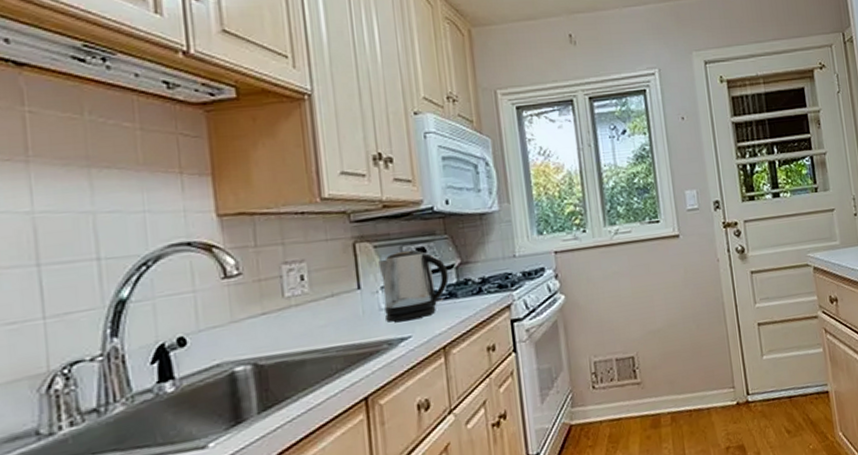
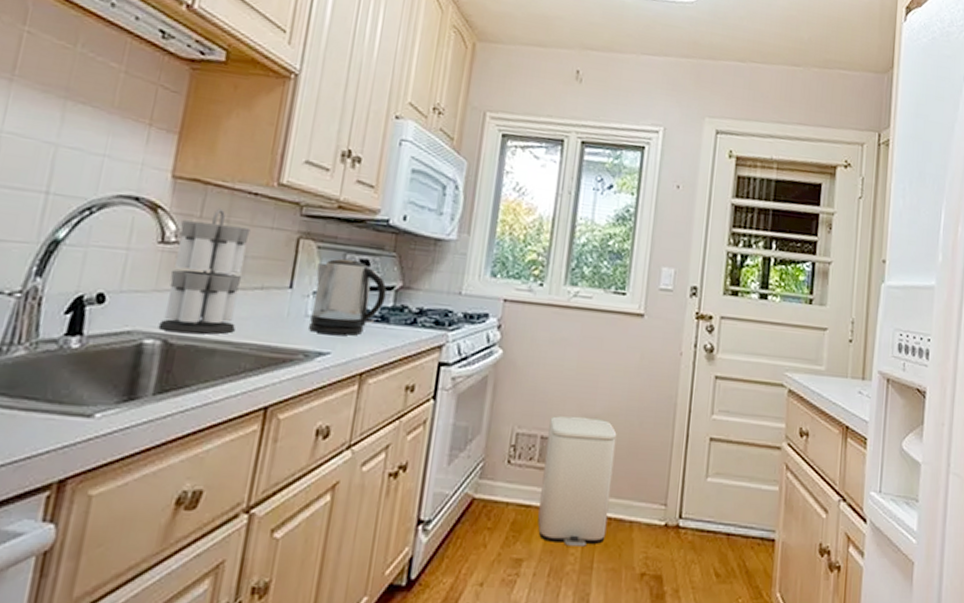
spice rack: none [239,233,318,356] -> present [158,208,251,335]
pedal bin: none [620,331,690,444] -> present [538,416,617,548]

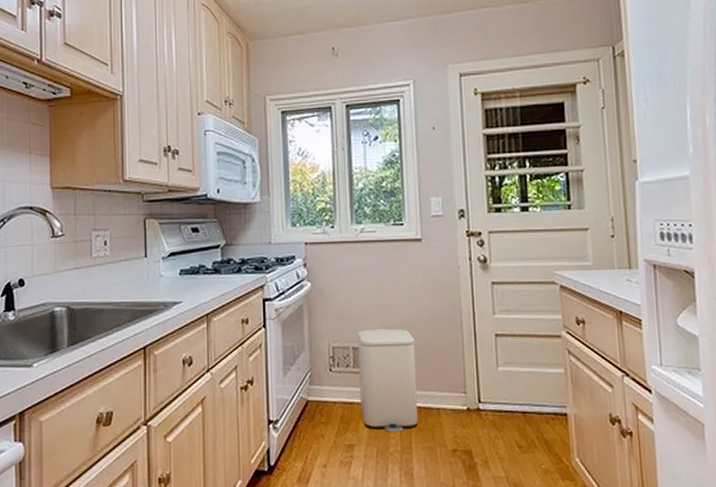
spice rack: present [158,208,251,335] -> none [62,205,113,301]
kettle: present [309,258,387,336] -> none [162,229,215,288]

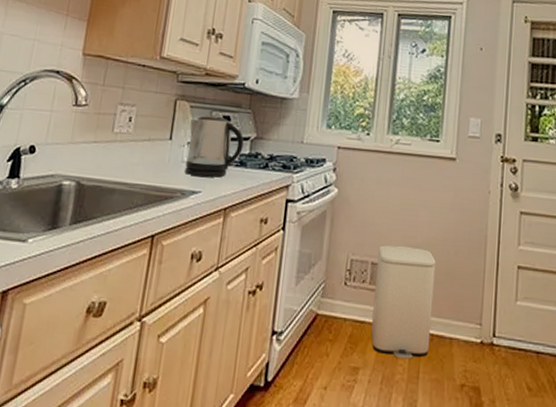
kettle: none [162,229,215,288] -> present [185,115,244,178]

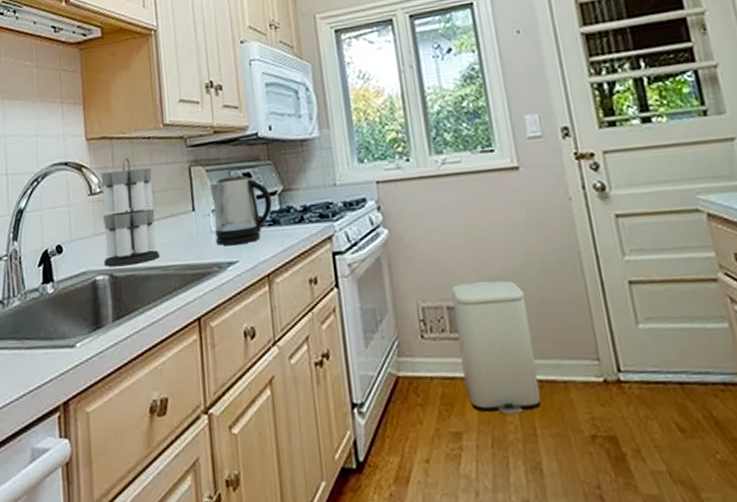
spice rack: none [73,78,140,177] -> present [101,156,160,267]

